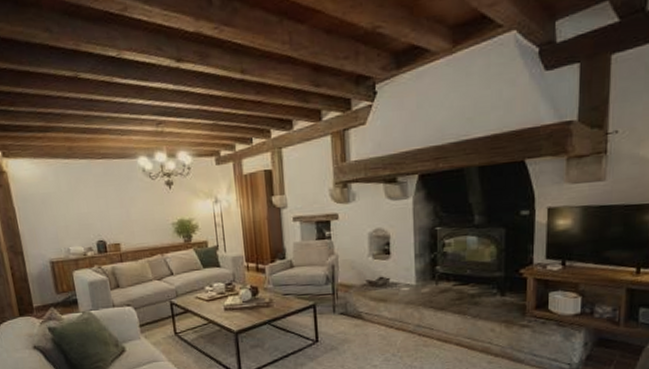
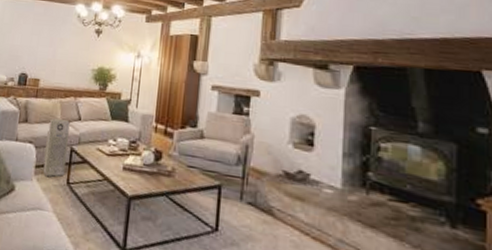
air purifier: none [141,277,171,332] -> present [43,118,70,177]

